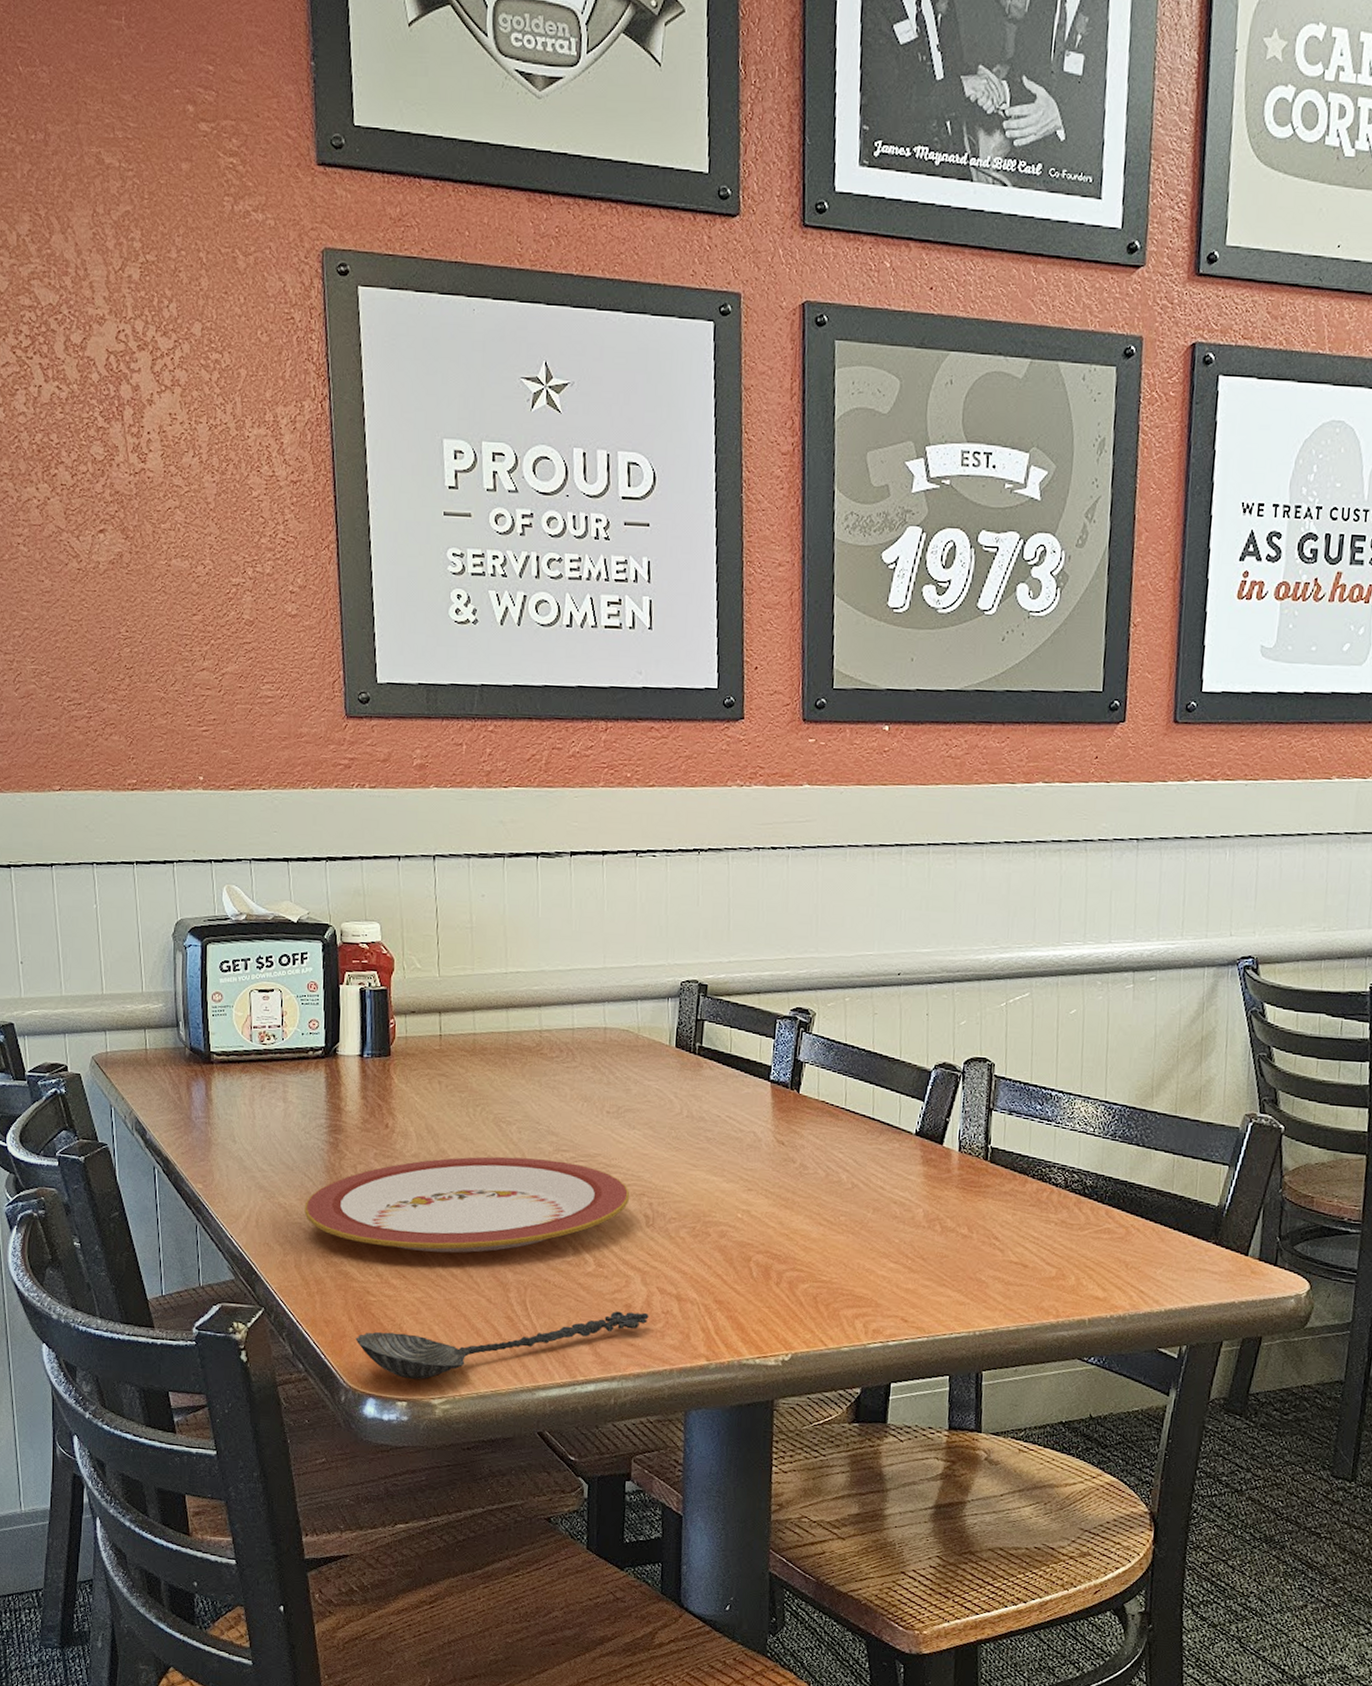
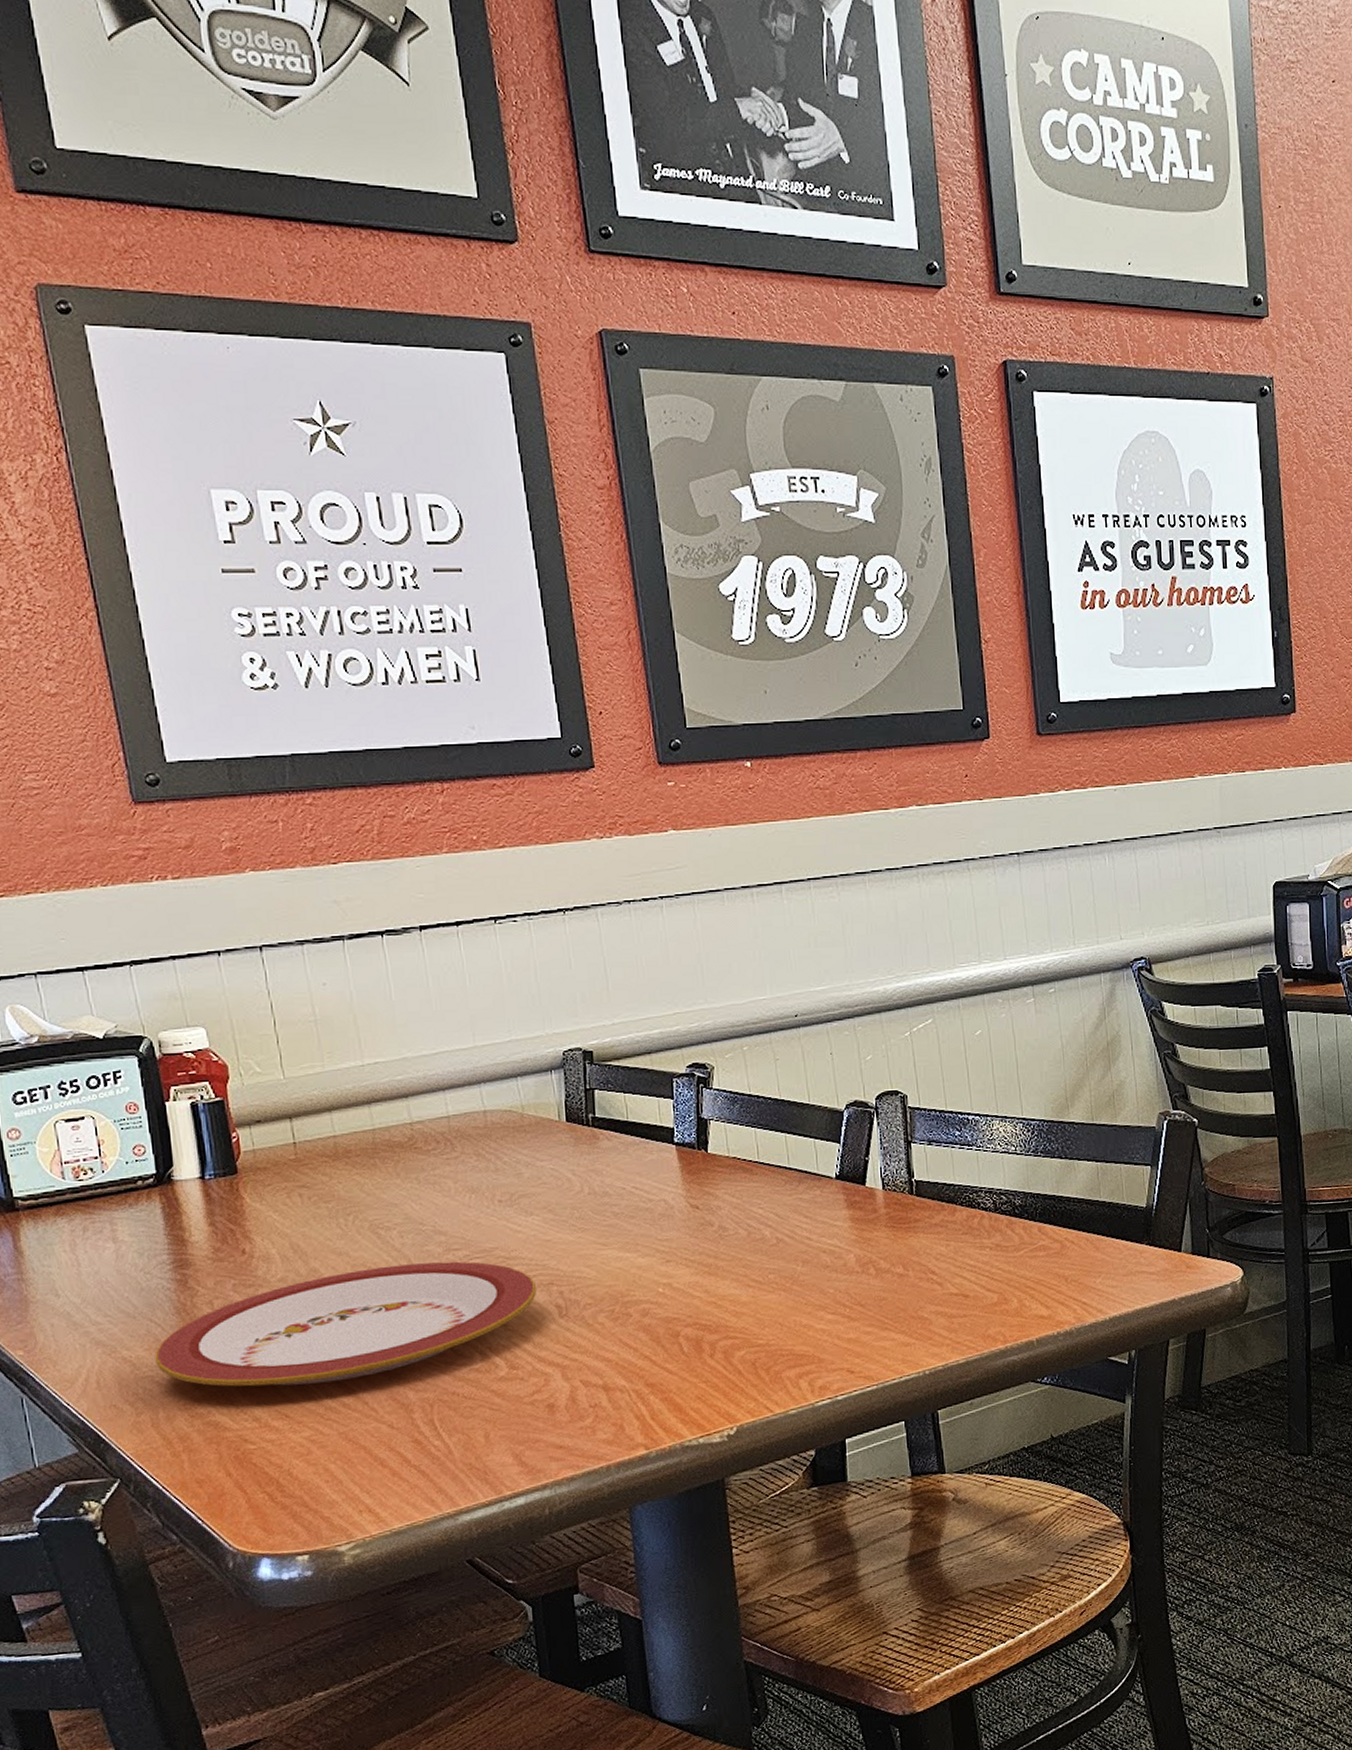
spoon: present [355,1311,649,1380] -> none [237,1409,576,1529]

